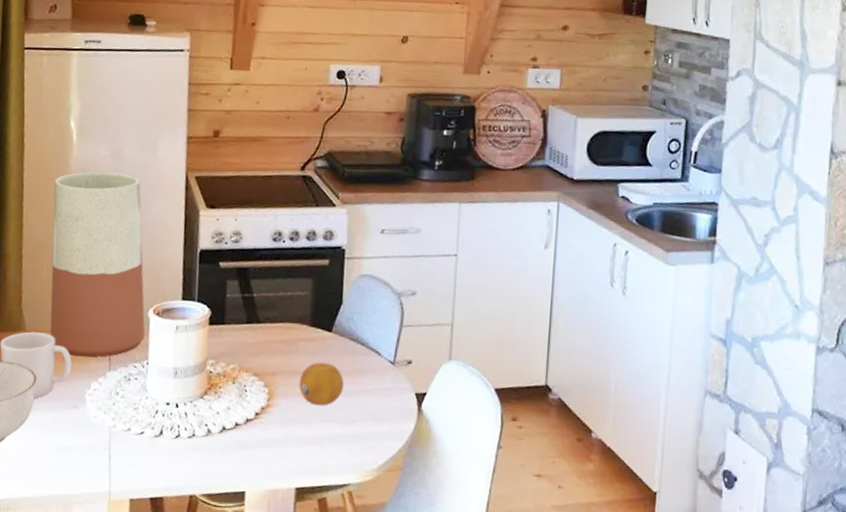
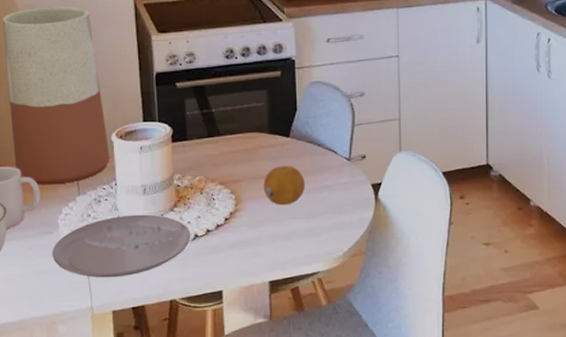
plate: none [76,397,219,463] -> present [52,214,191,278]

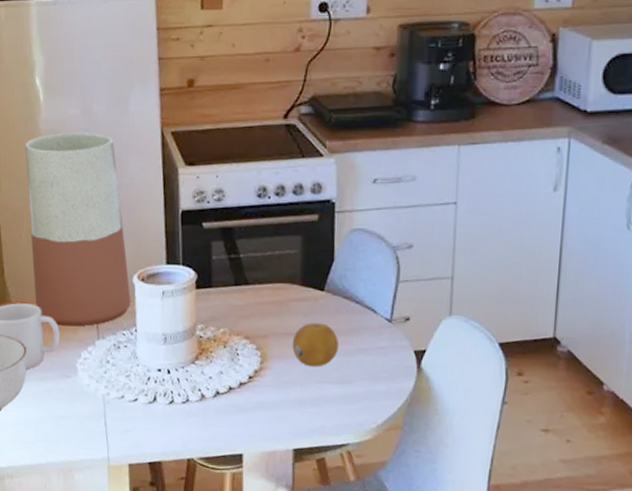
plate: present [52,214,191,278] -> none [70,364,212,430]

